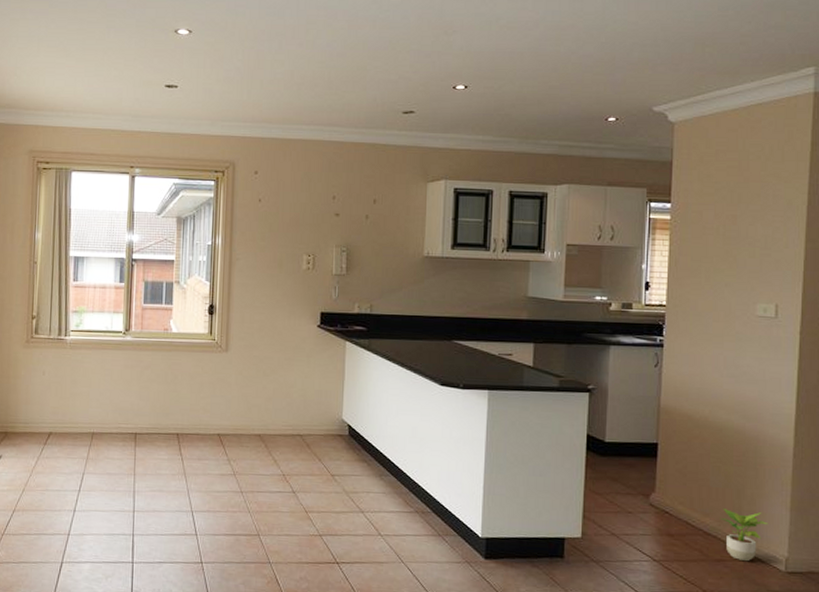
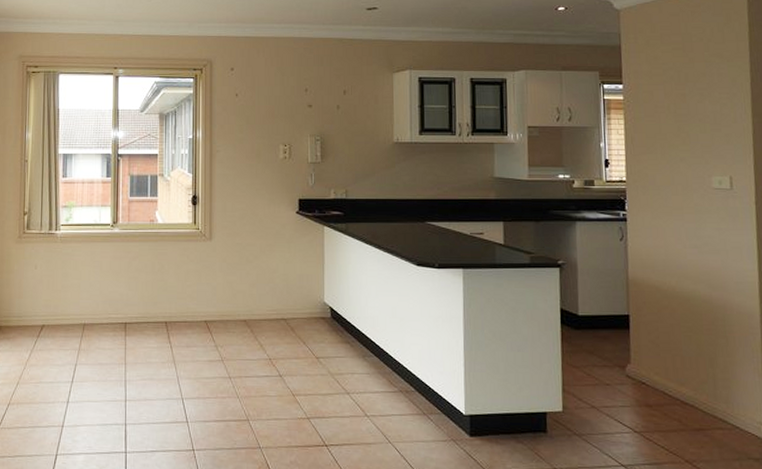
potted plant: present [721,509,768,562] -> none [696,378,742,430]

